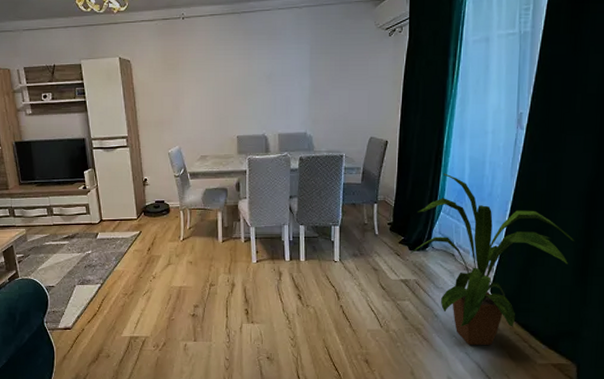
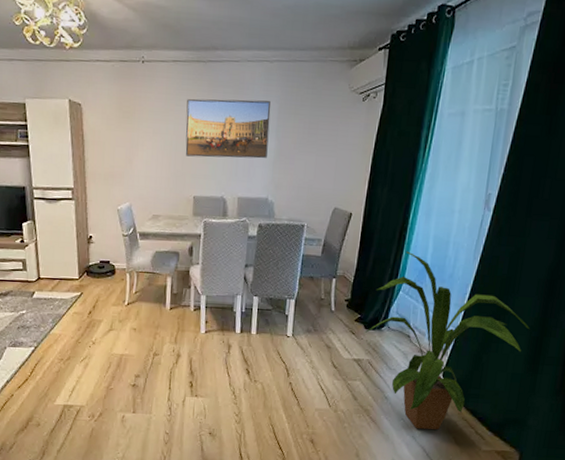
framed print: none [225,44,303,100] -> present [185,98,271,159]

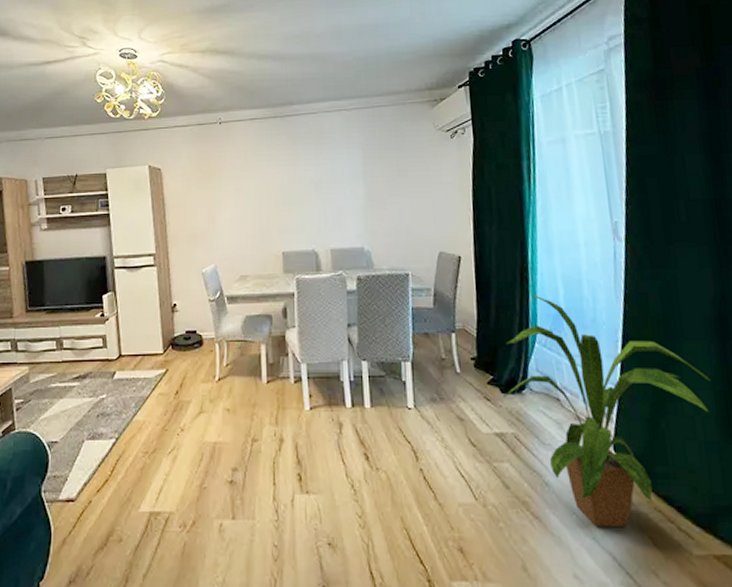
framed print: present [185,98,271,159] -> none [267,148,357,211]

